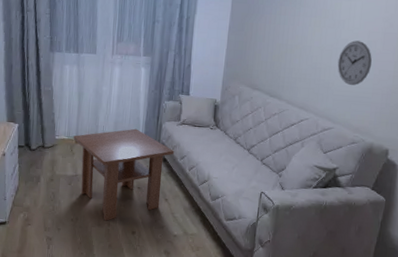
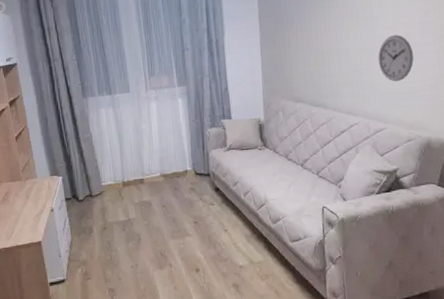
coffee table: present [73,128,174,221] -> none [120,162,226,262]

